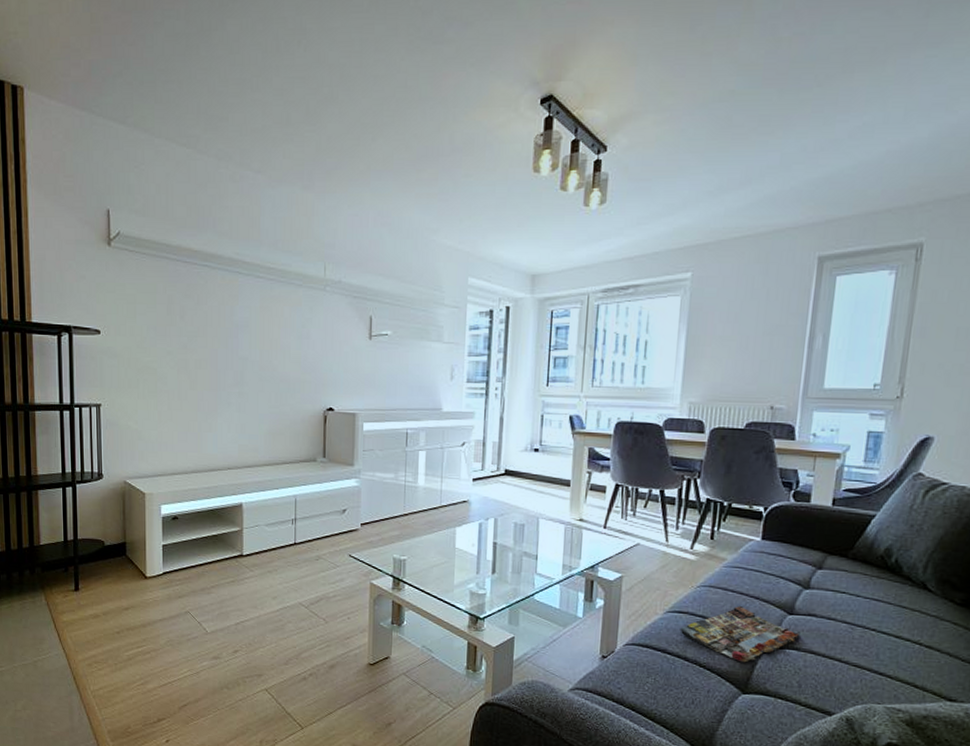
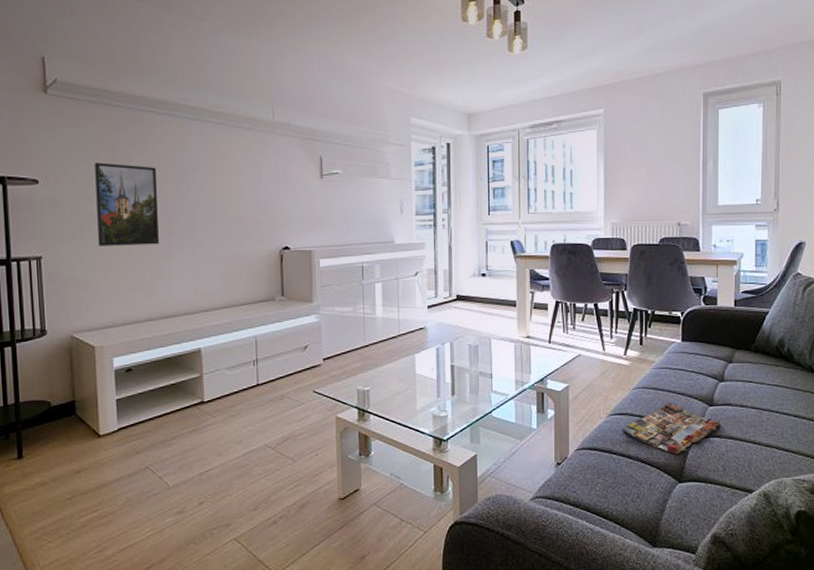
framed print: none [151,315,209,399] -> present [95,162,160,246]

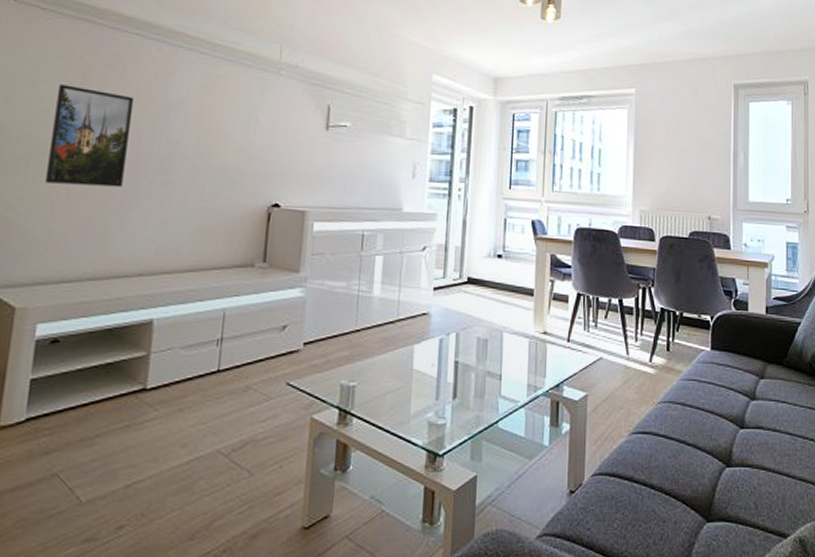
magazine: present [622,402,721,454] -> none [644,421,752,486]

